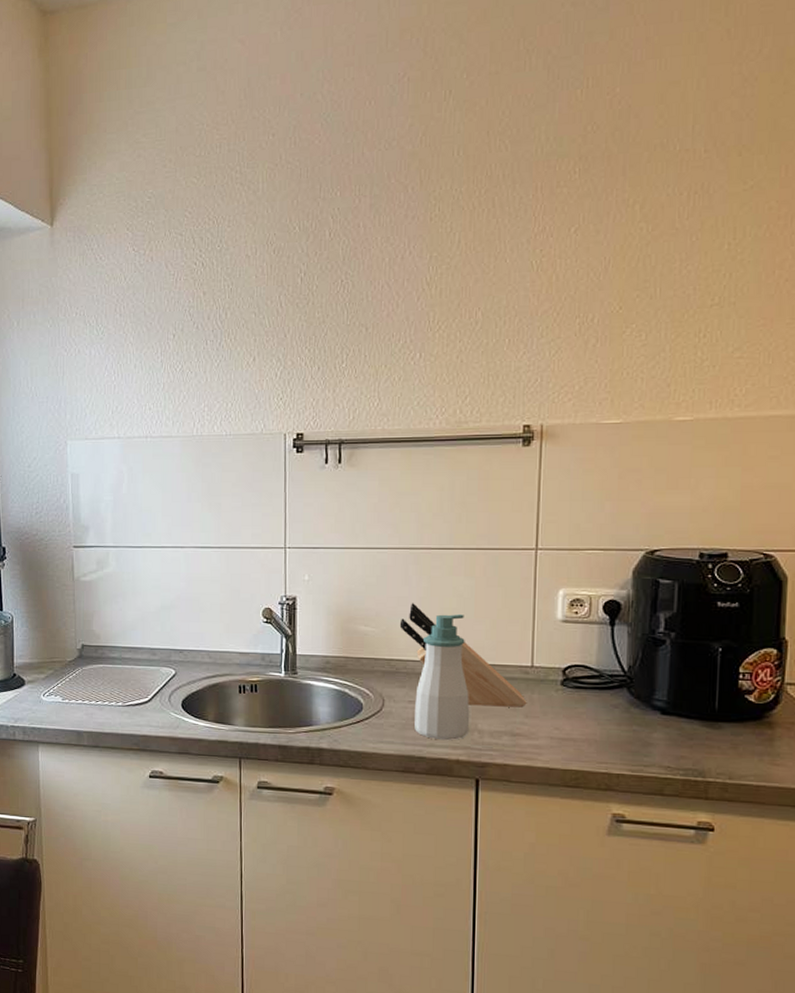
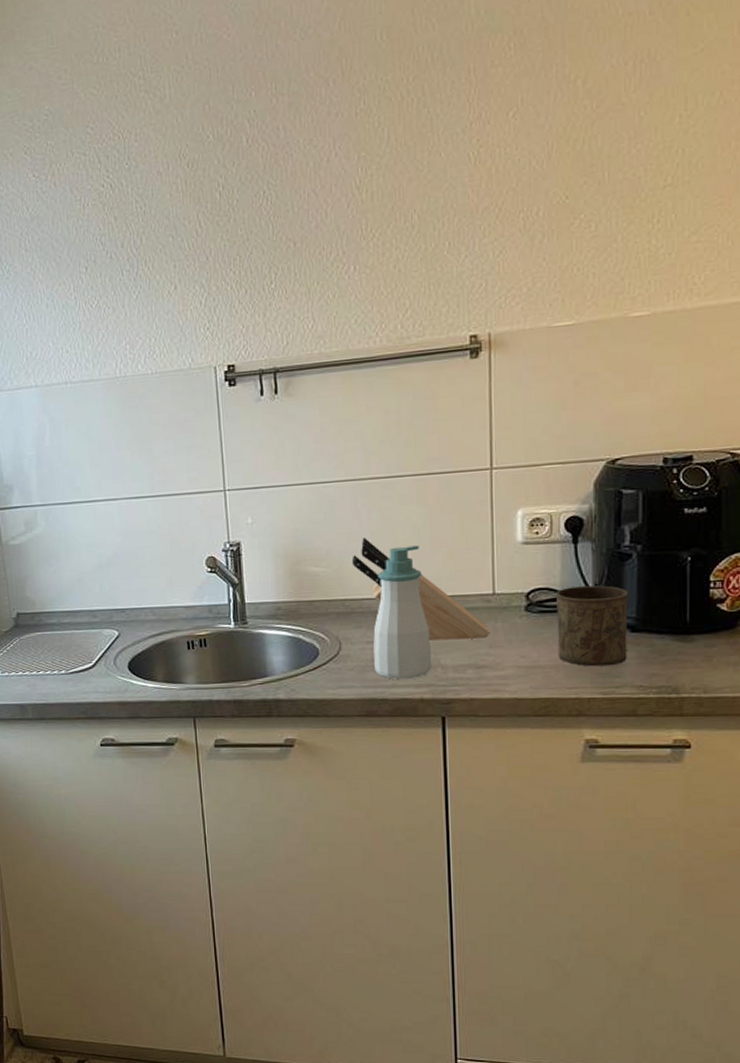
cup: none [590,666,661,745] -> present [556,585,628,667]

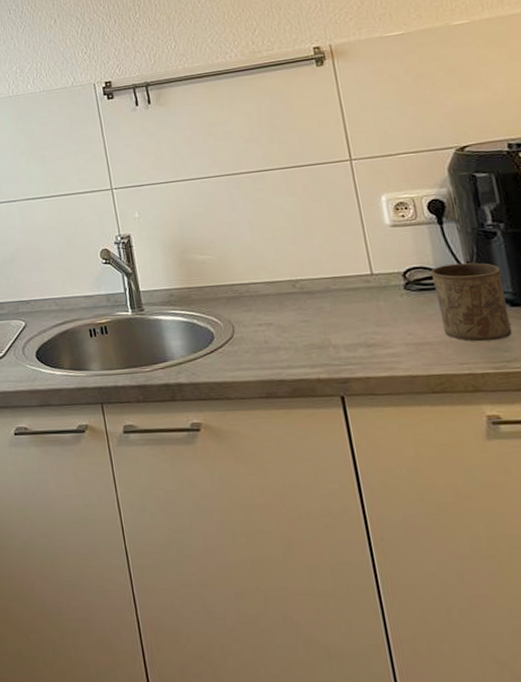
knife block: present [351,538,490,641] -> none [234,226,375,321]
soap bottle: present [373,545,432,679] -> none [260,232,324,360]

